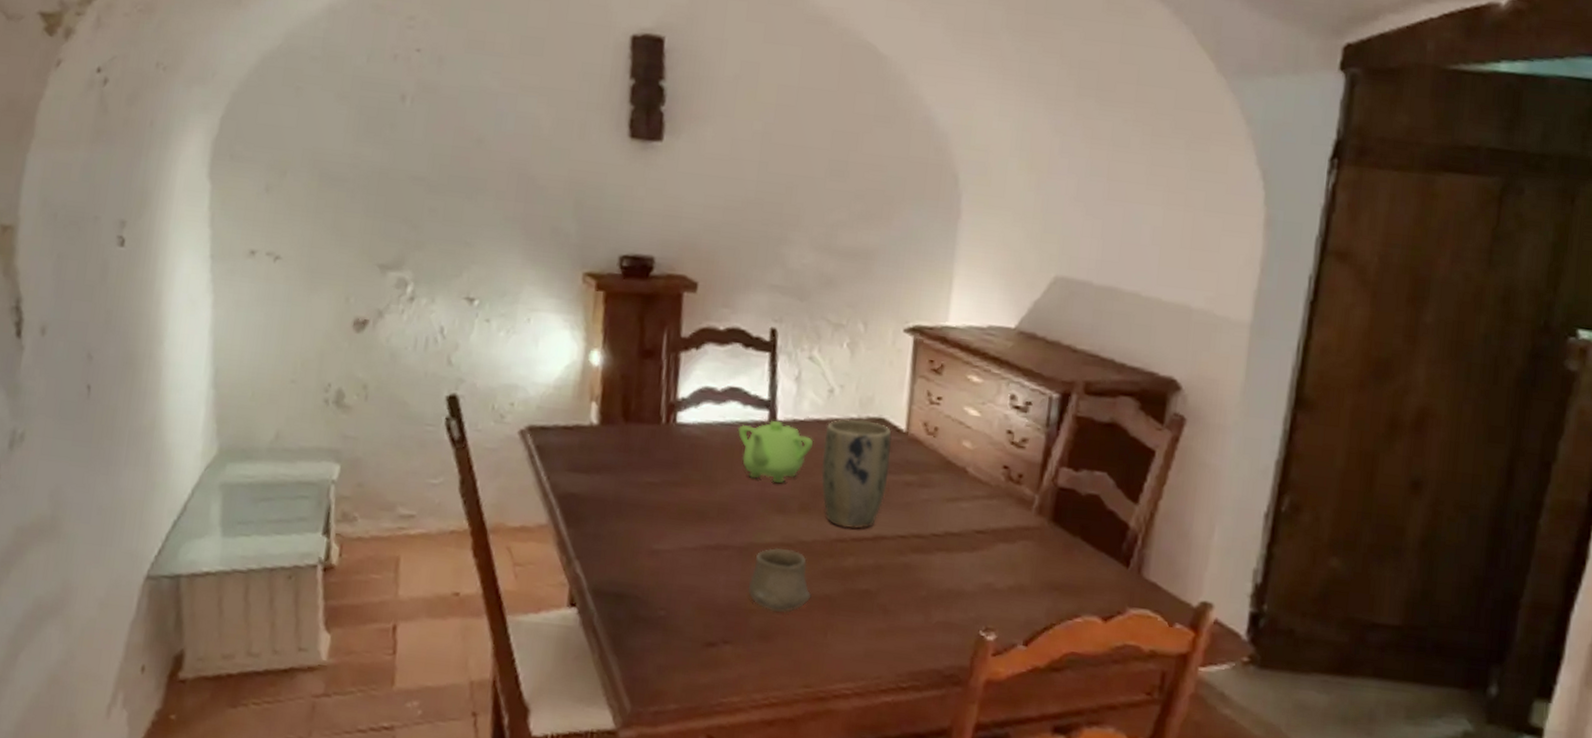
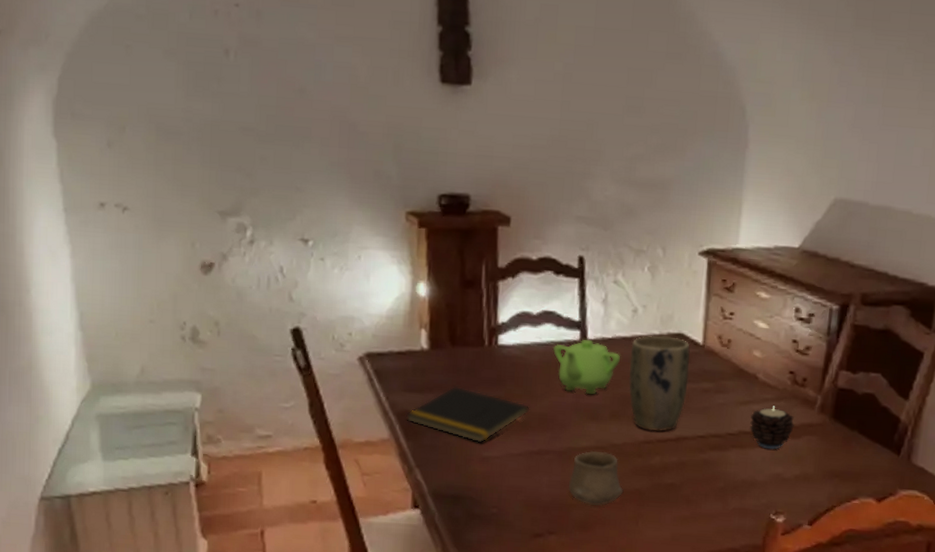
notepad: none [568,467,709,534] -> present [406,386,530,443]
candle: none [957,504,1008,555] -> present [750,406,794,450]

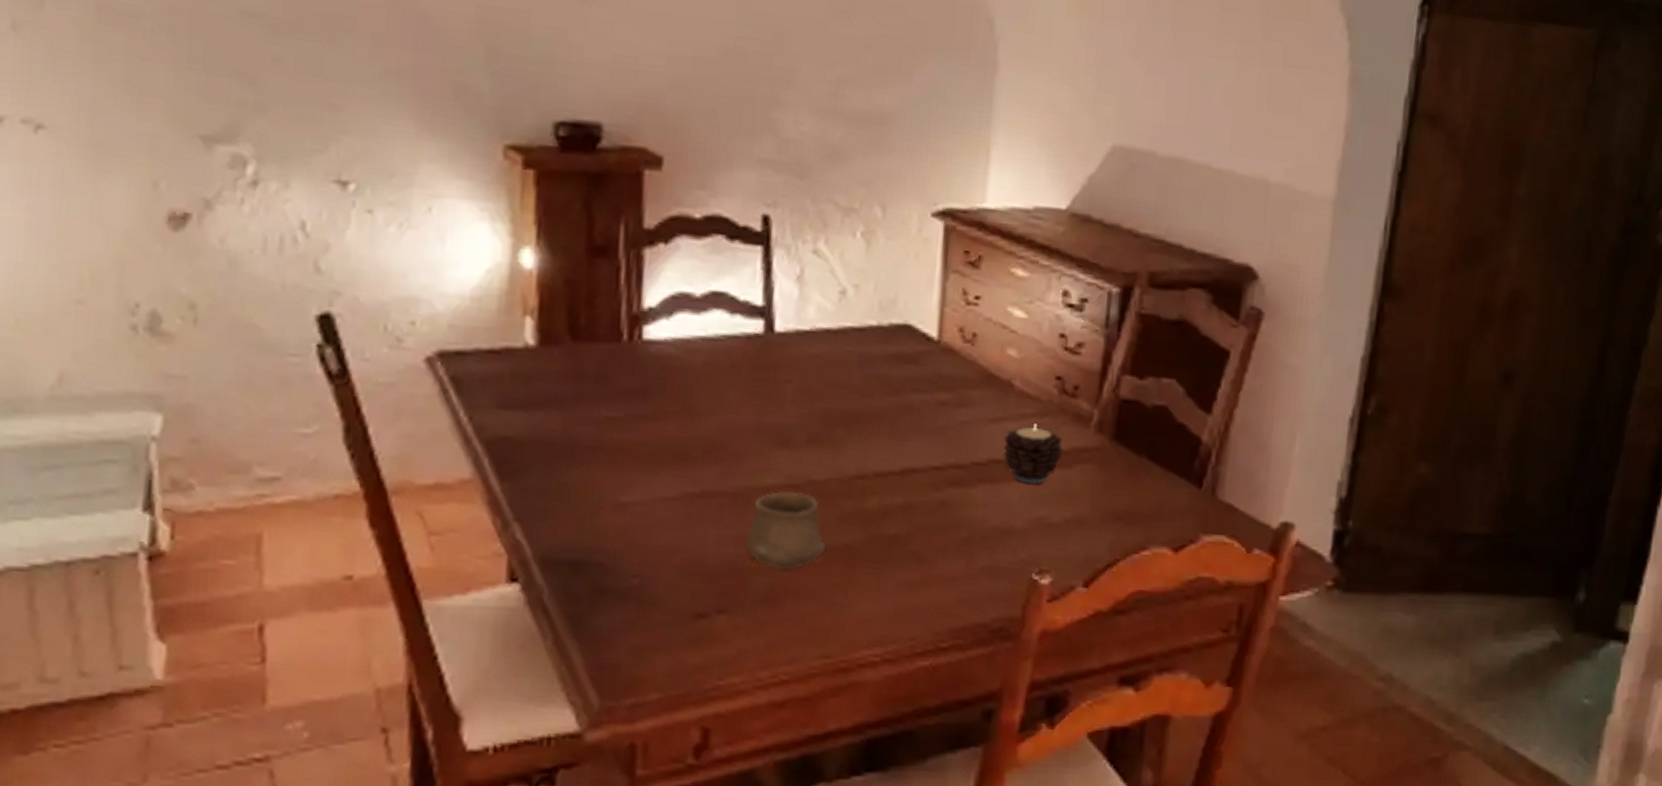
notepad: present [406,386,530,443] -> none [500,399,690,483]
teapot: present [552,339,620,395] -> none [724,331,822,411]
plant pot: present [628,335,690,432] -> none [833,326,920,462]

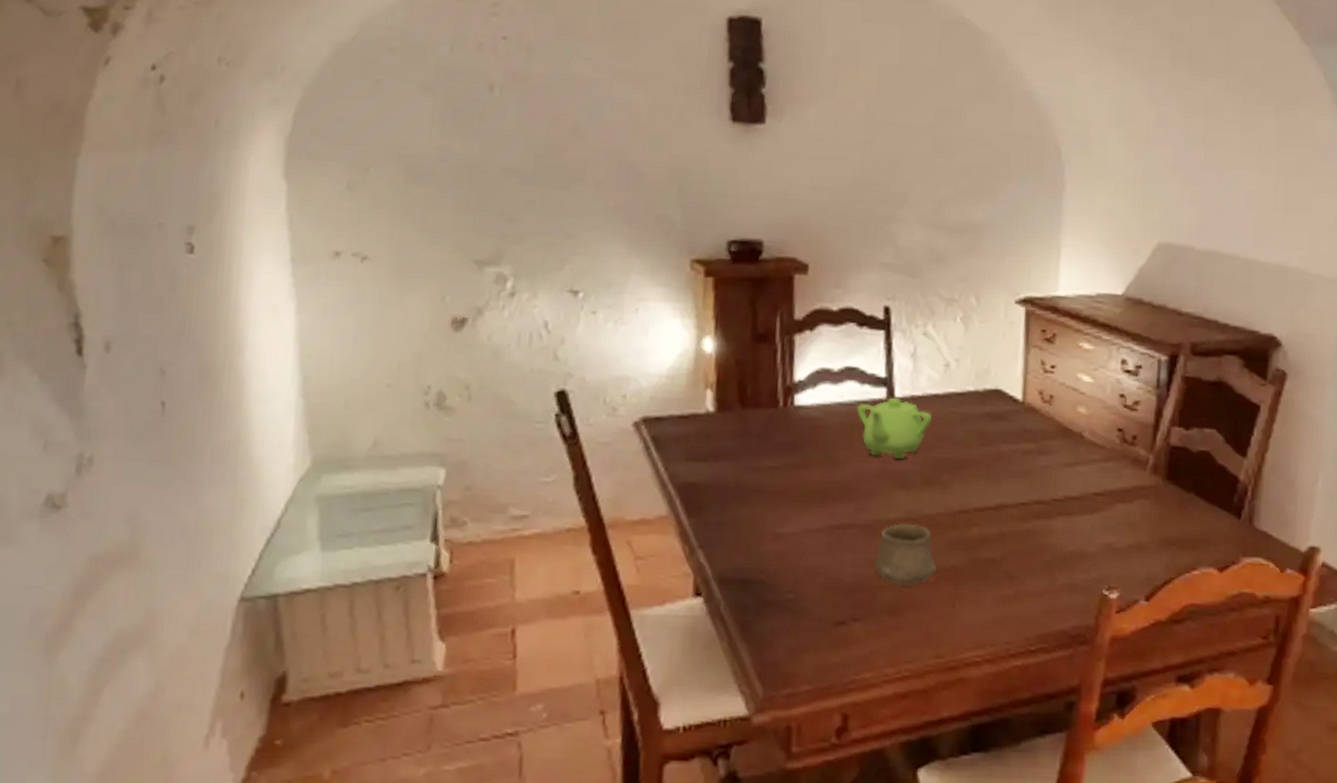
teapot: none [724,331,822,411] -> present [856,397,932,460]
candle: present [1003,423,1063,484] -> none [1077,467,1125,516]

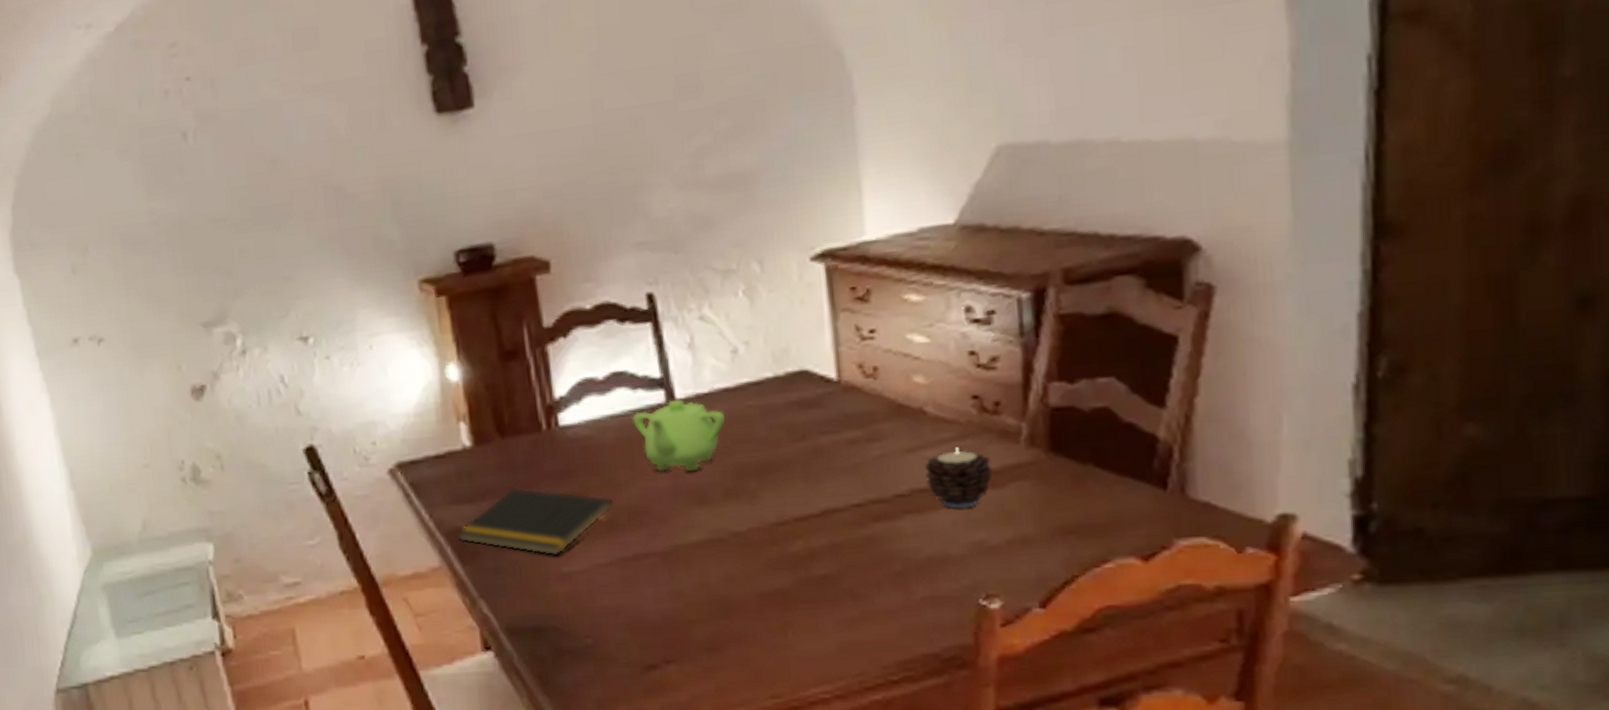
notepad: none [688,453,831,518] -> present [457,487,615,556]
cup: present [875,523,938,587] -> none [682,544,760,619]
candle: none [1077,467,1125,516] -> present [925,447,993,509]

